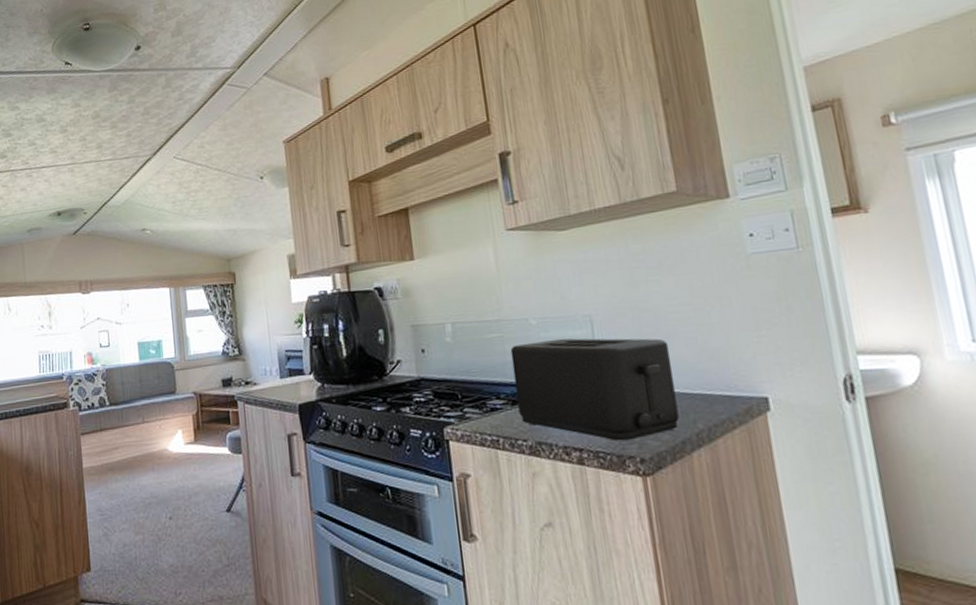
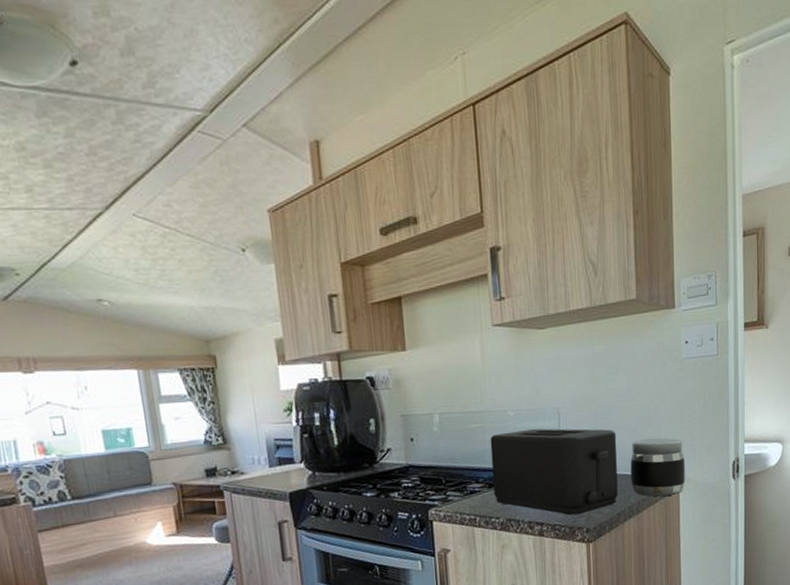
jar: none [690,348,774,422] -> present [630,438,685,497]

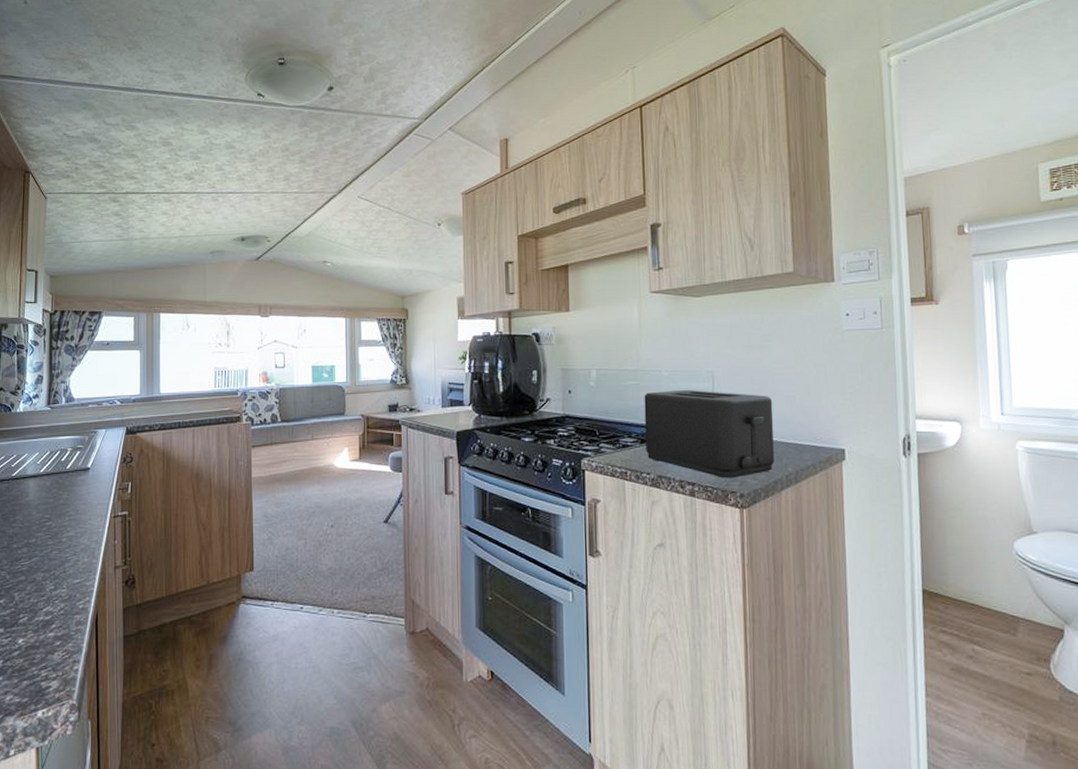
jar: present [630,438,685,497] -> none [787,408,849,468]

